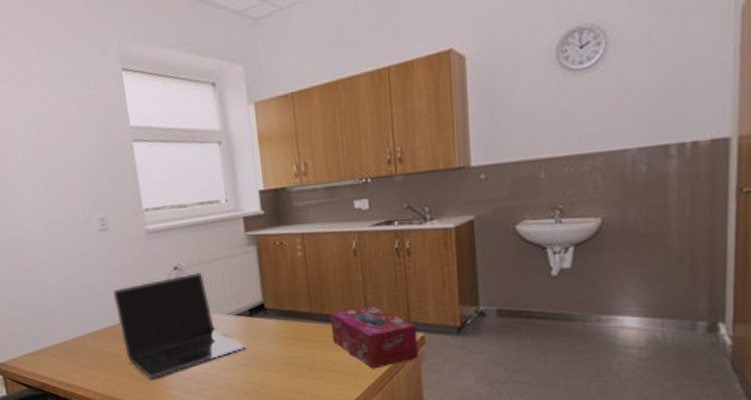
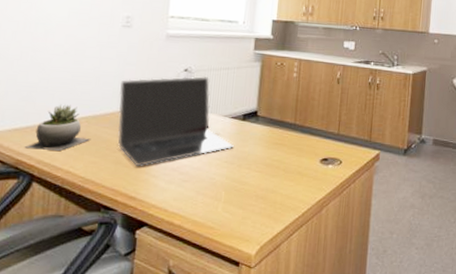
succulent plant: none [43,322,100,371] -> present [24,104,90,151]
tissue box: present [330,305,419,369] -> none [308,124,375,177]

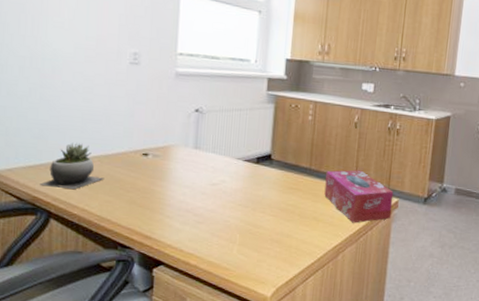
laptop: present [117,76,234,167] -> none [130,117,248,208]
tissue box: none [308,124,375,177] -> present [324,169,394,223]

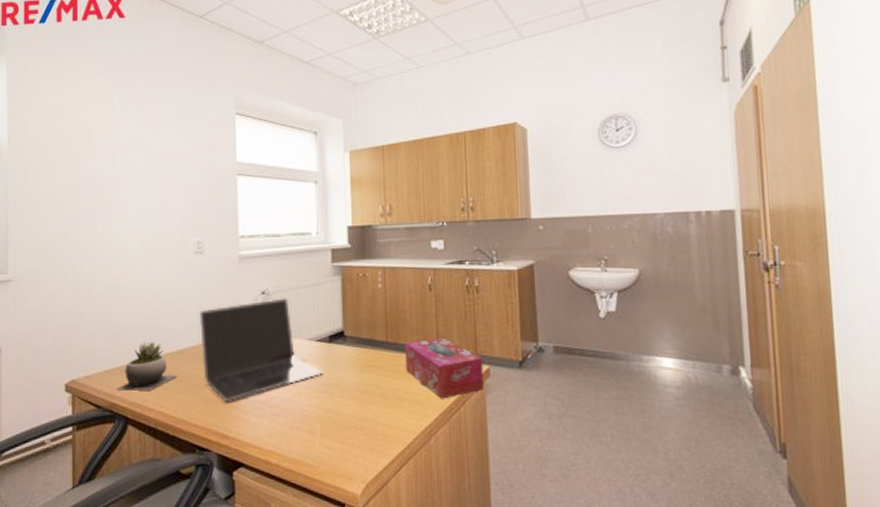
laptop: none [130,117,248,208] -> present [199,298,323,402]

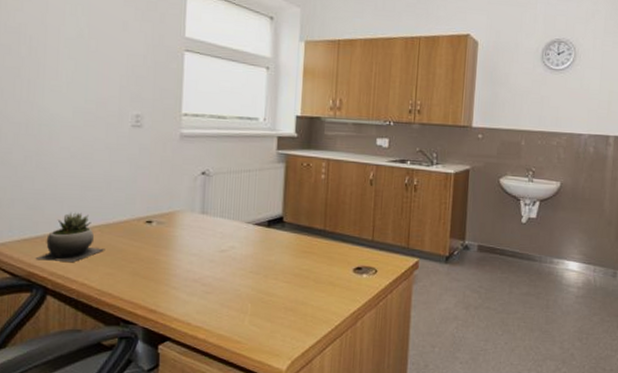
laptop: present [199,298,323,402] -> none [132,179,259,278]
tissue box: present [405,337,484,399] -> none [340,229,414,287]

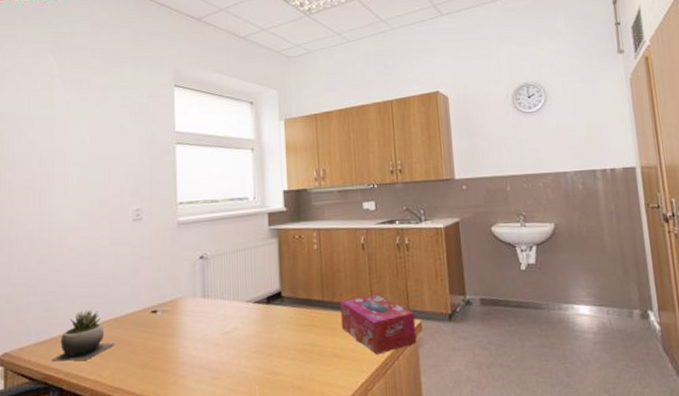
tissue box: none [340,229,414,287] -> present [340,294,417,355]

